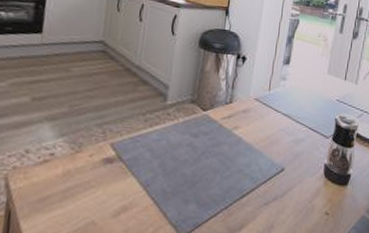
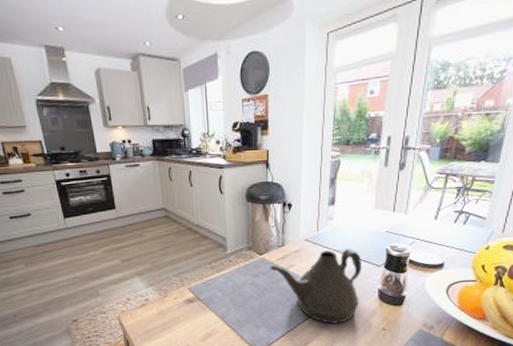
teapot: none [212,114,311,203] -> present [270,249,362,324]

